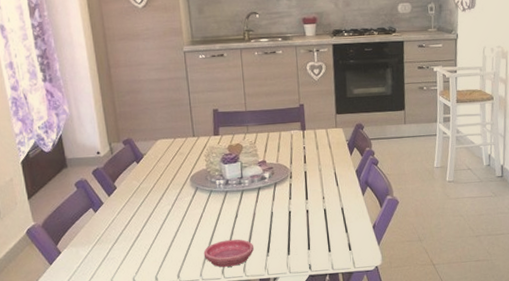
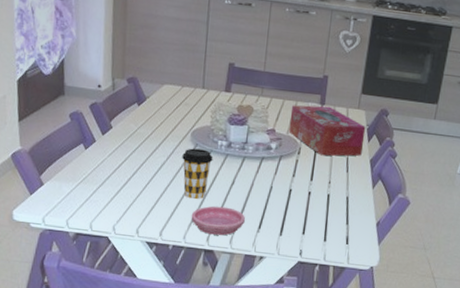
coffee cup: none [185,191,215,239] -> present [182,148,213,200]
tissue box: none [276,130,347,176] -> present [288,105,366,156]

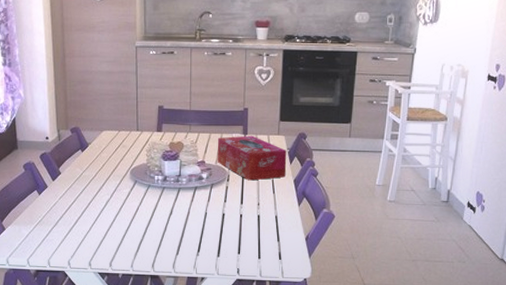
coffee cup: present [182,148,213,200] -> none [124,185,152,231]
saucer: present [191,206,245,236] -> none [136,235,185,261]

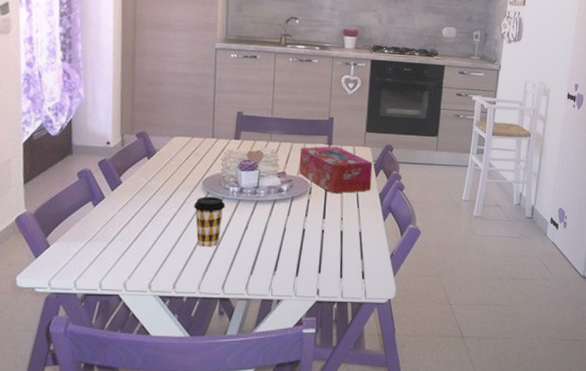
coffee cup: none [124,185,152,231] -> present [194,197,226,248]

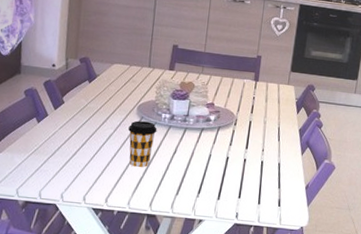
tissue box: present [299,146,373,194] -> none [226,81,295,127]

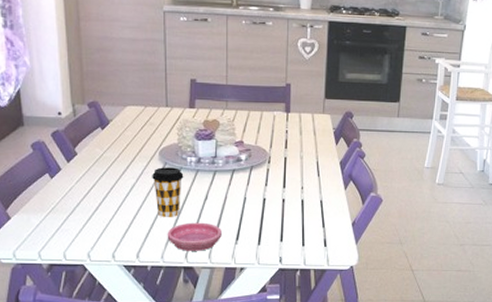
saucer: none [135,173,186,201] -> present [167,222,222,251]

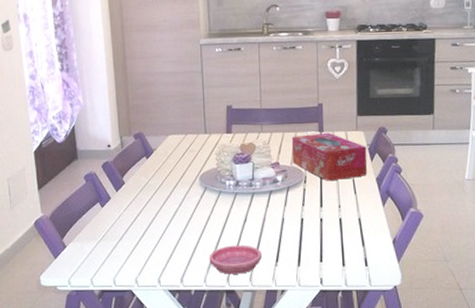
coffee cup: present [152,167,184,218] -> none [193,191,223,242]
tissue box: none [257,113,332,163] -> present [291,132,367,181]

